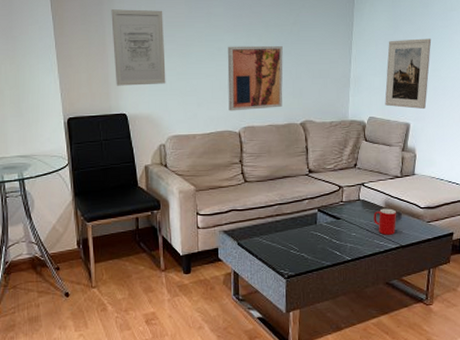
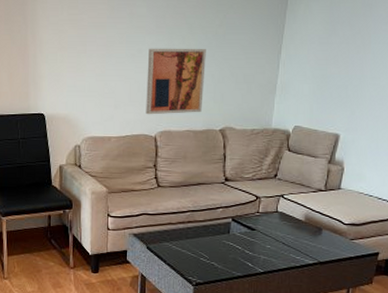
wall art: present [111,9,166,86] -> none [34,9,85,86]
cup: present [373,208,397,235] -> none [291,222,318,250]
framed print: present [385,38,432,110] -> none [313,43,372,120]

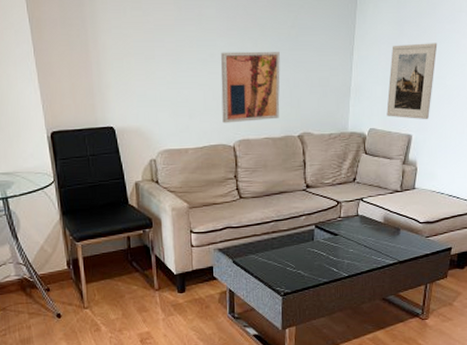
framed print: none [313,43,372,120] -> present [386,43,438,120]

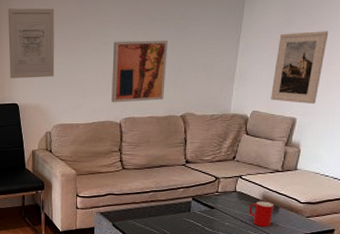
wall art: none [93,11,155,97] -> present [8,8,55,78]
cup: none [372,224,396,251] -> present [249,201,274,227]

